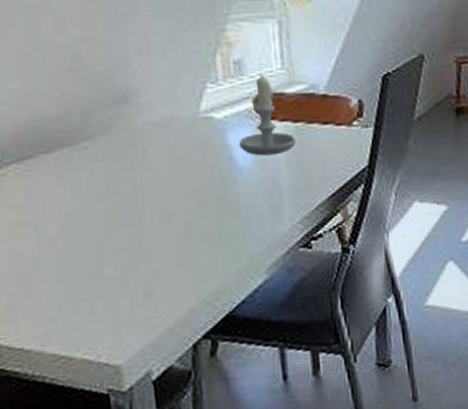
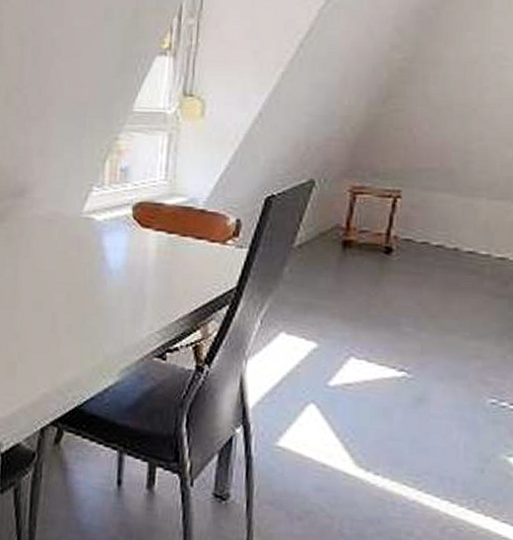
candle: present [239,74,296,156] -> none [113,183,168,262]

